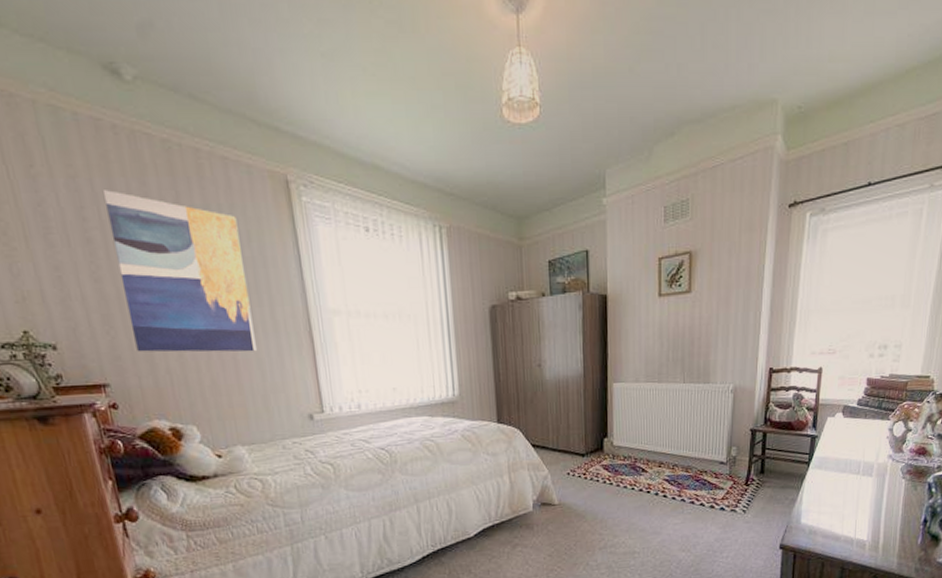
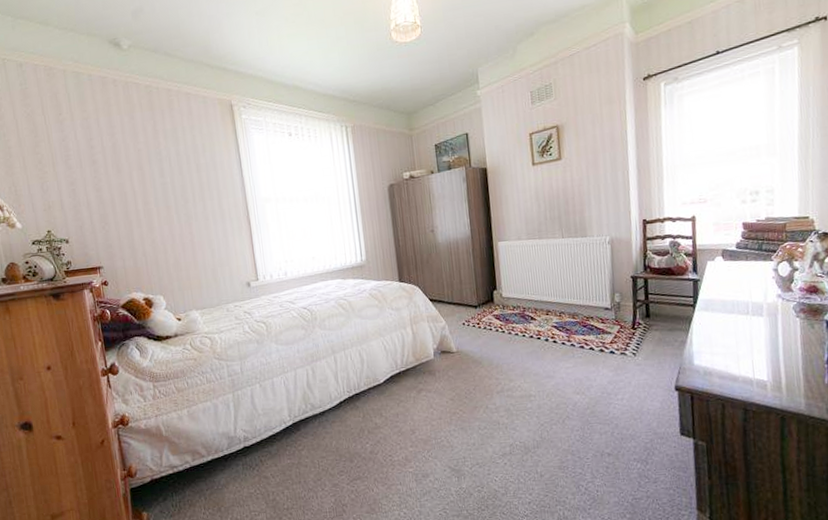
wall art: present [102,190,258,352] -> none [105,125,209,241]

